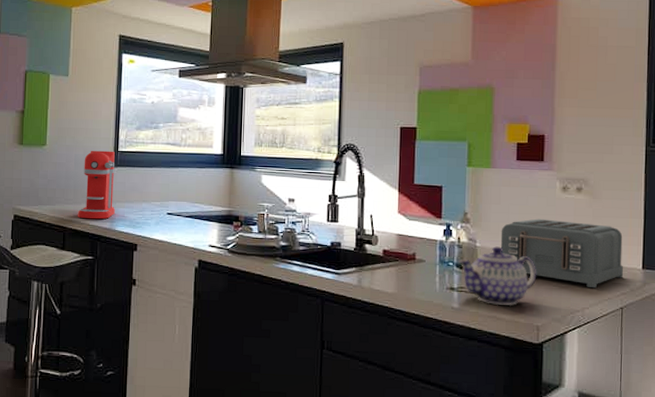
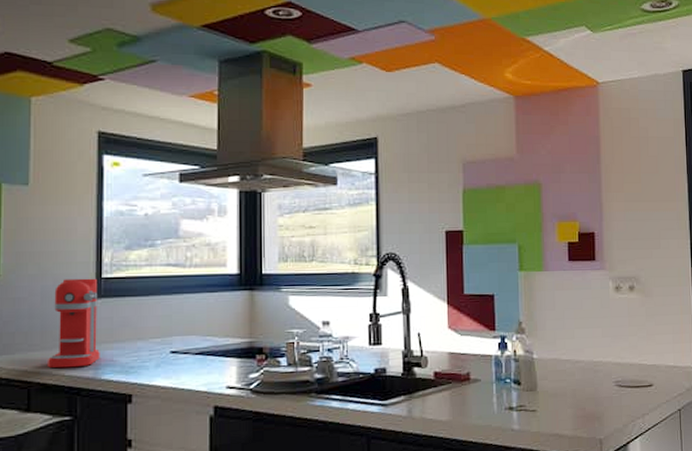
teapot: present [457,246,537,306] -> none [515,356,597,421]
toaster: present [500,218,624,289] -> none [557,322,679,392]

